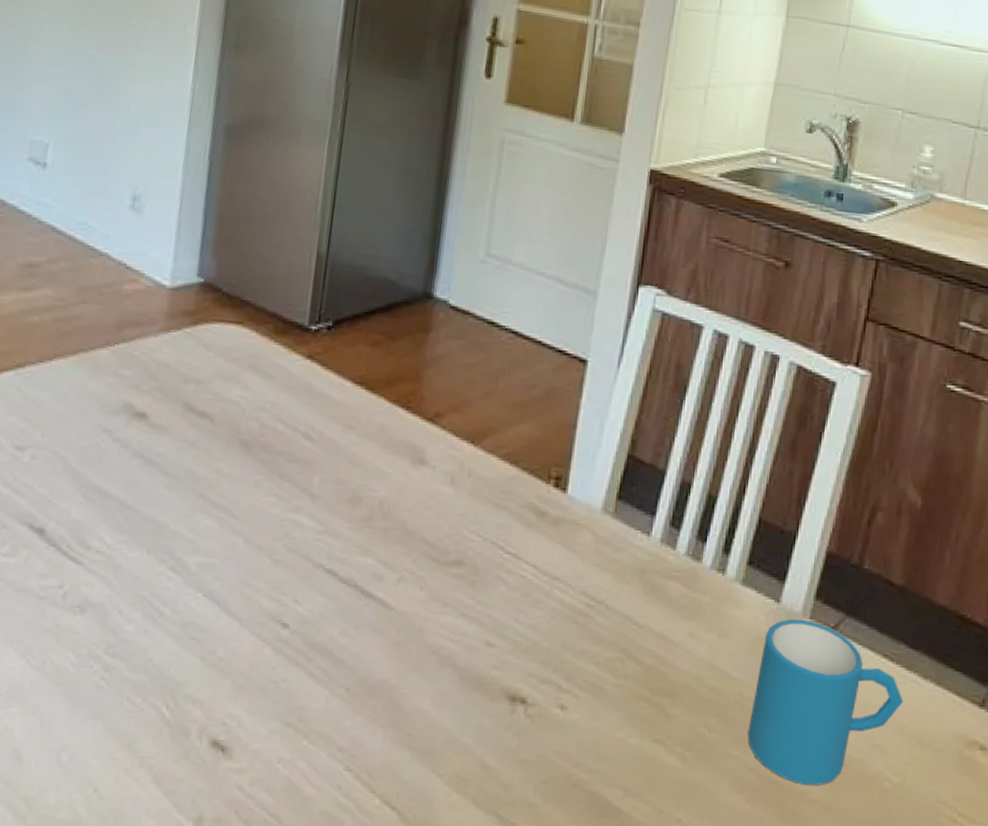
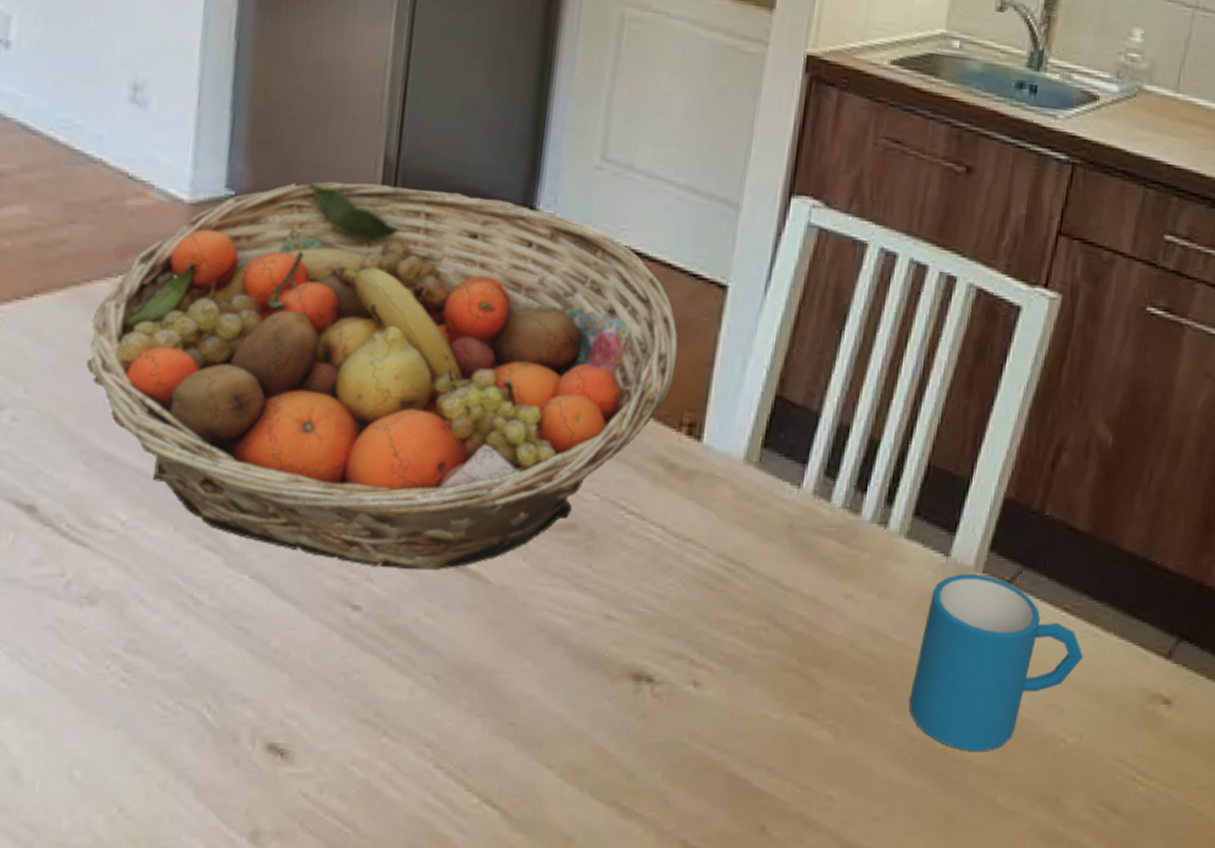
fruit basket: none [88,271,547,596] -> present [87,180,679,570]

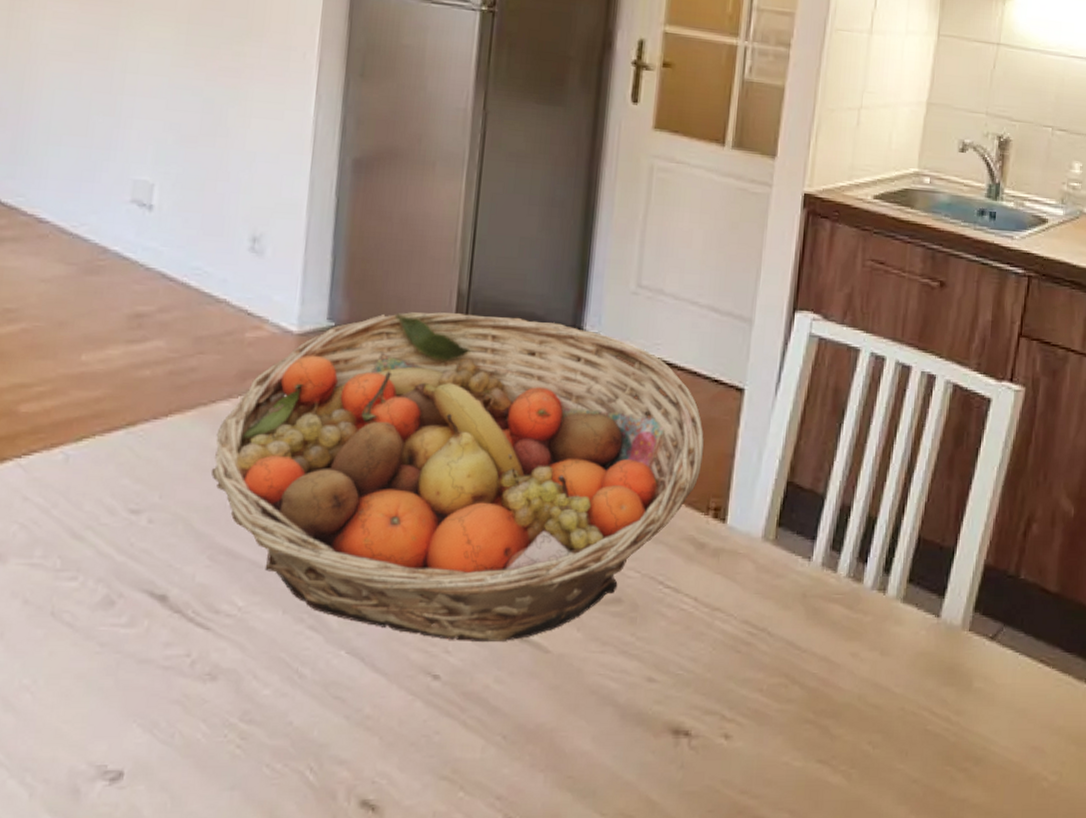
mug: present [909,574,1083,751] -> none [910,633,1059,791]

